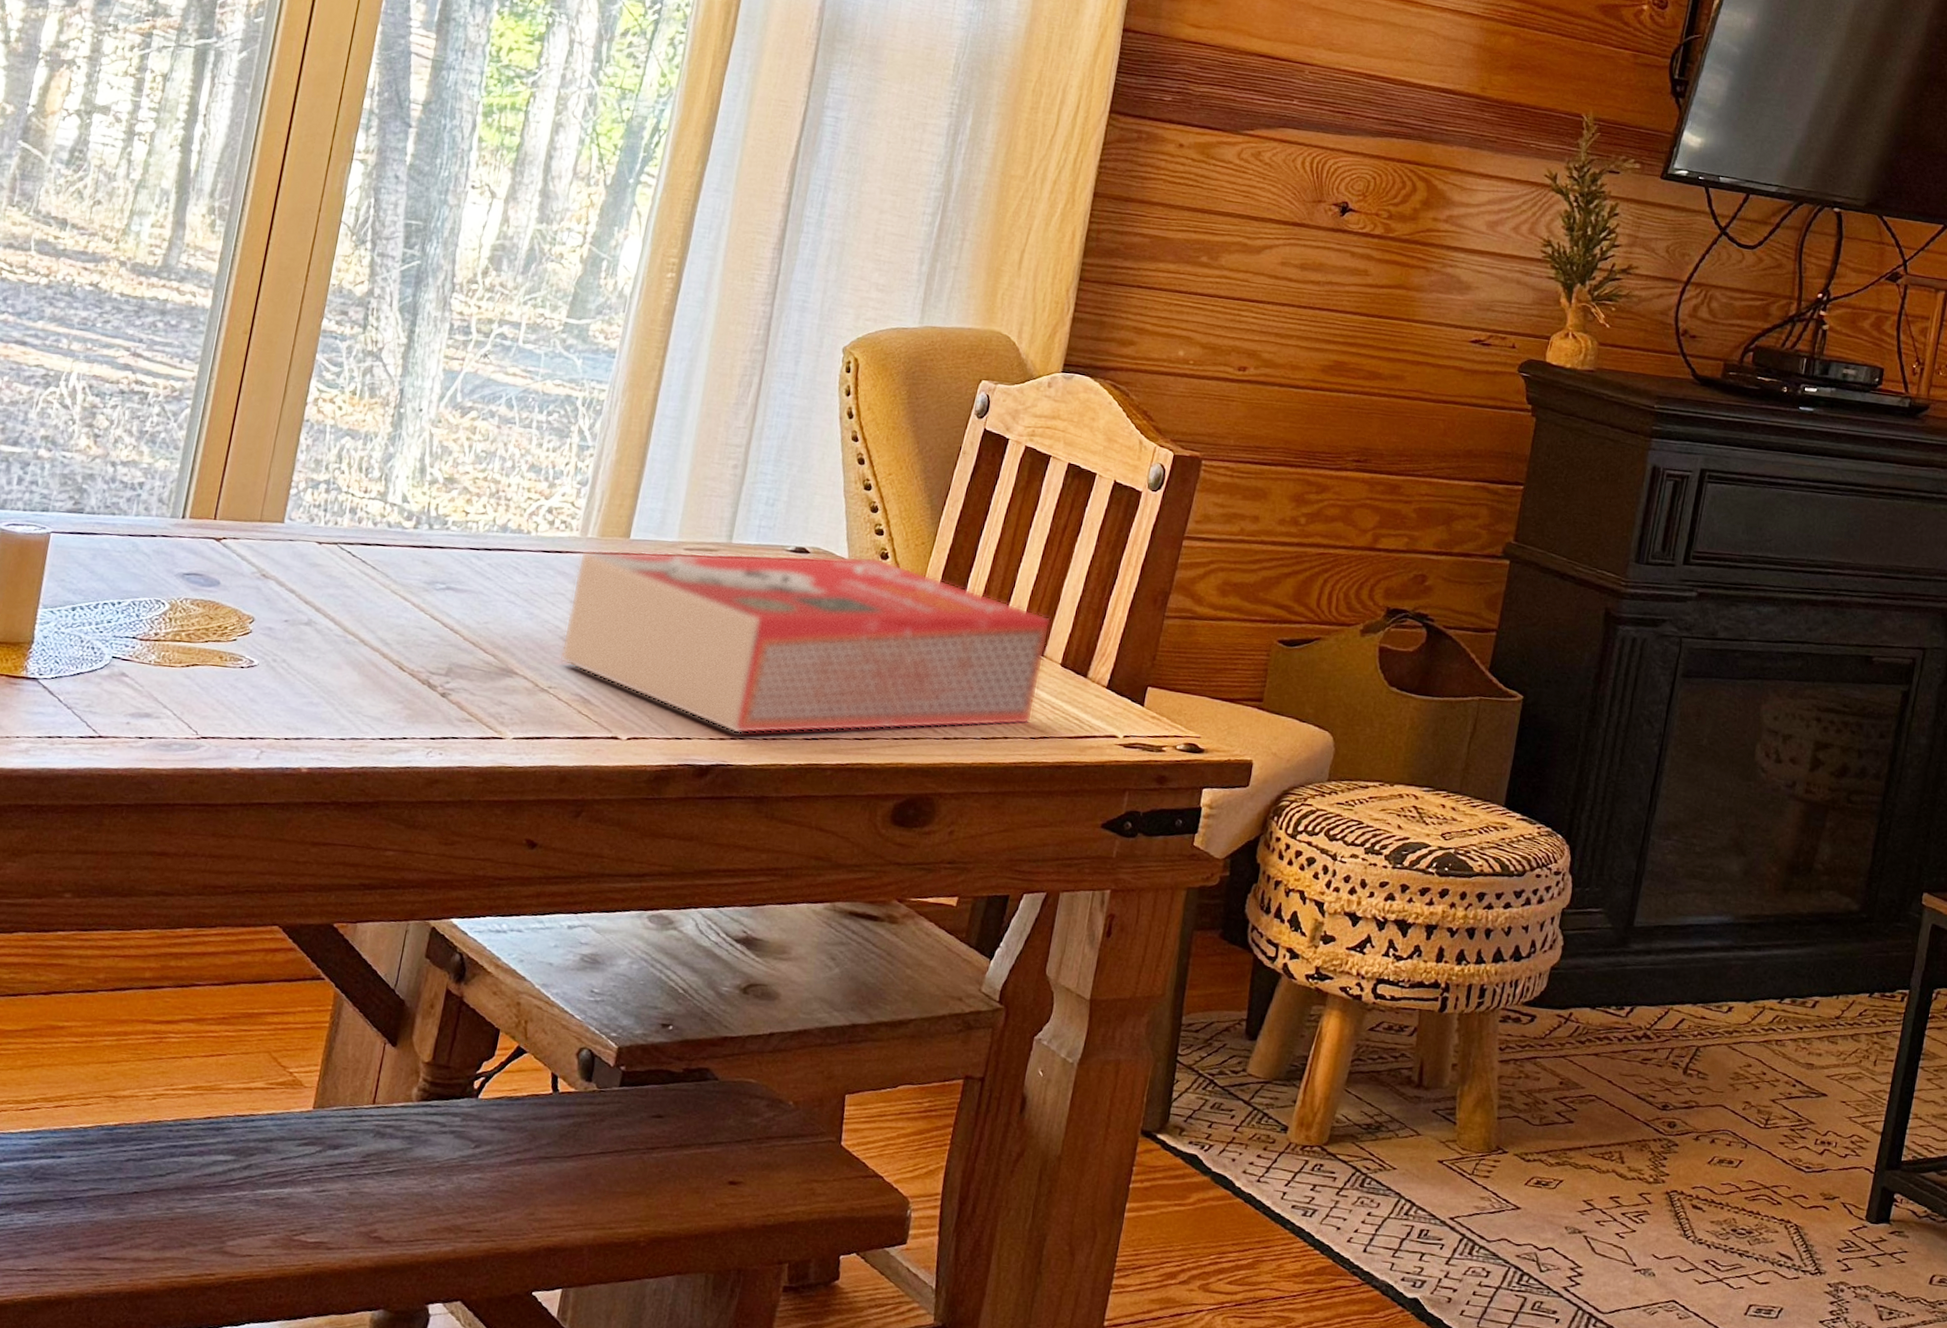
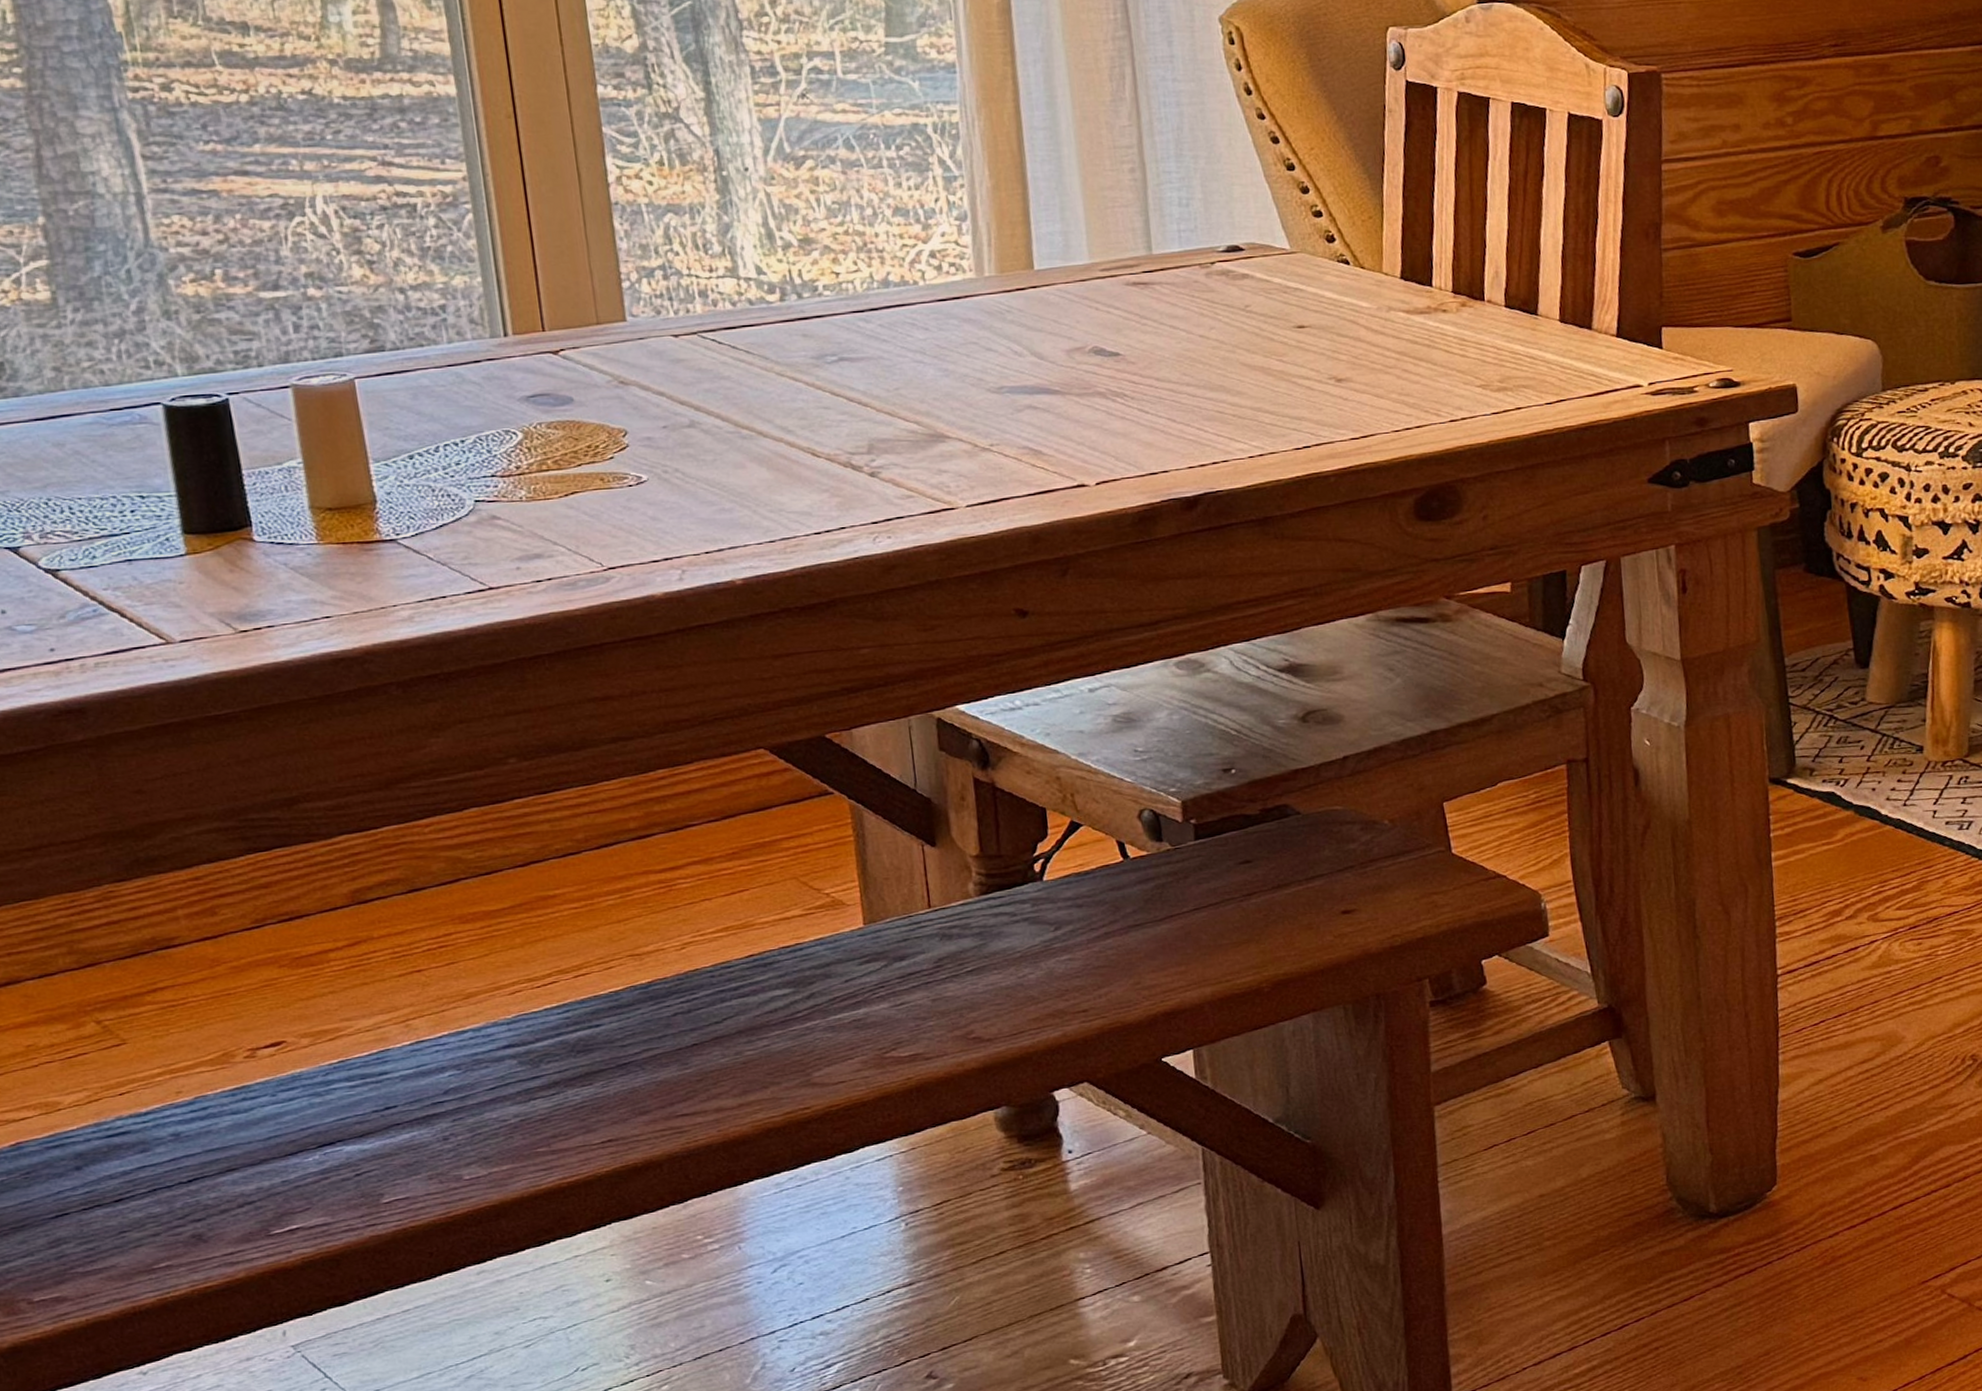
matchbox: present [559,550,1051,735] -> none [982,241,1543,458]

